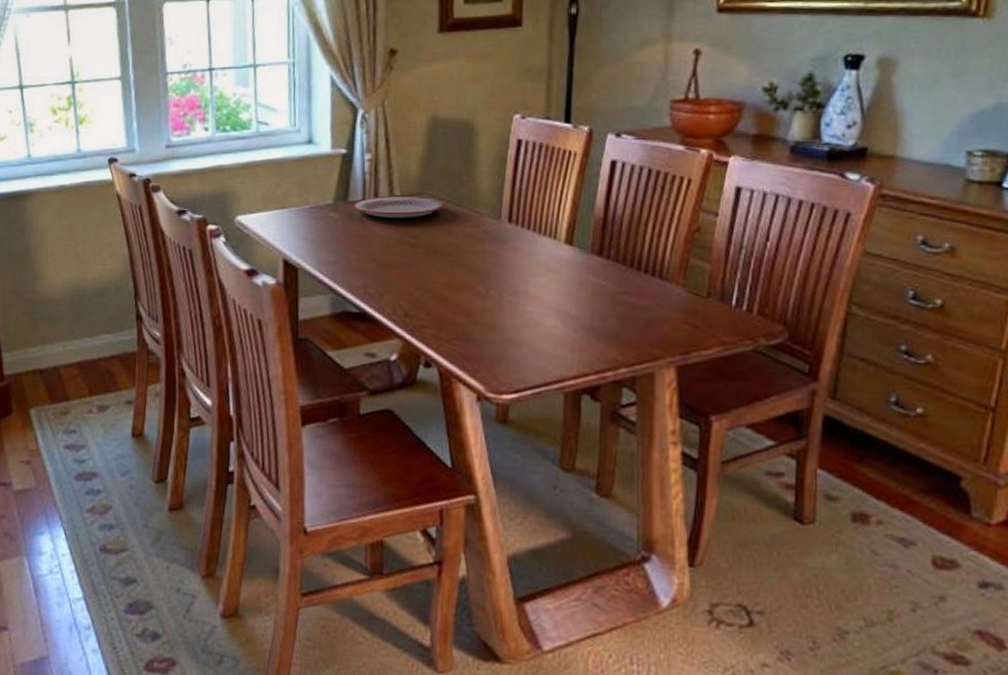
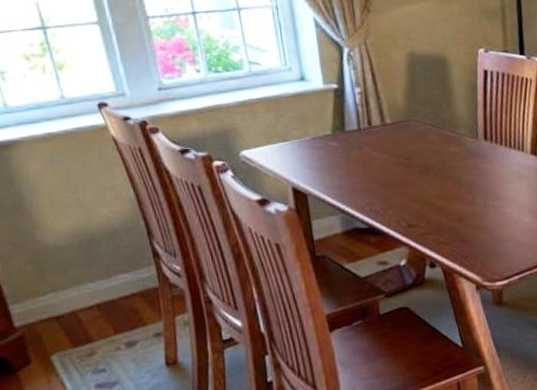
plate: present [354,197,445,218] -> none [351,123,431,144]

